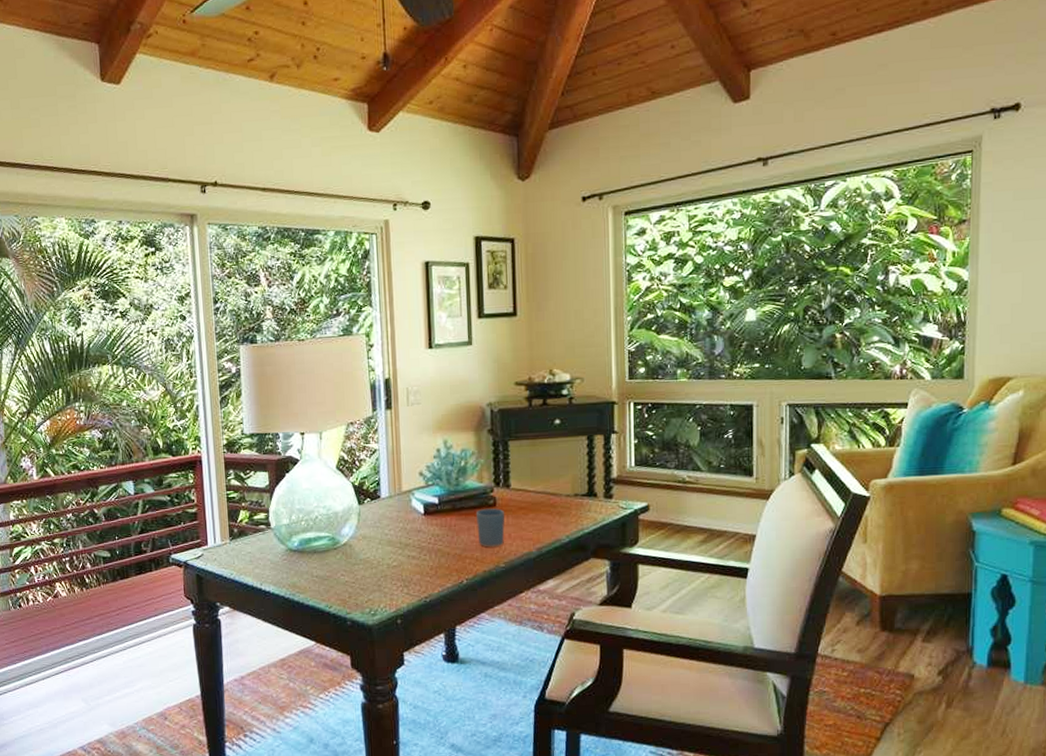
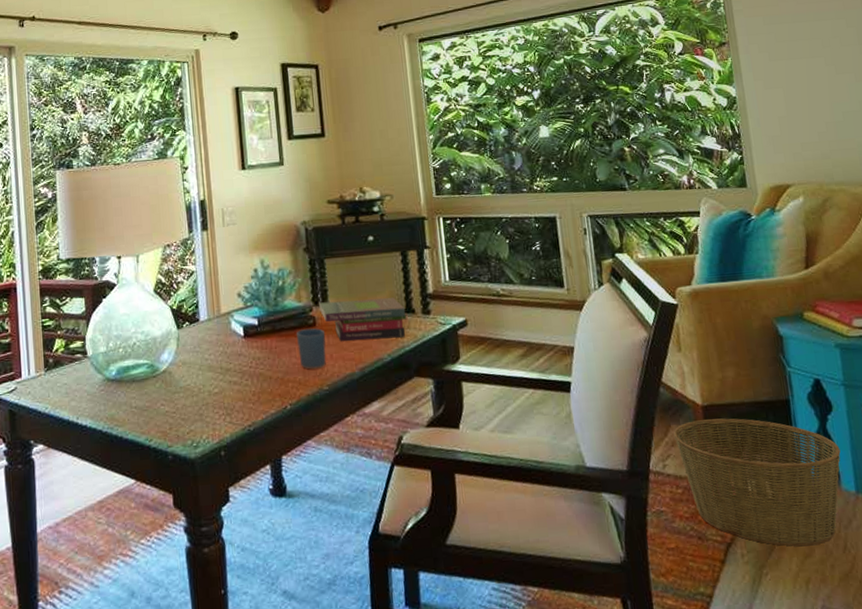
books: none [501,481,588,522] -> present [319,298,407,341]
basket: none [846,608,1016,729] -> present [673,418,841,547]

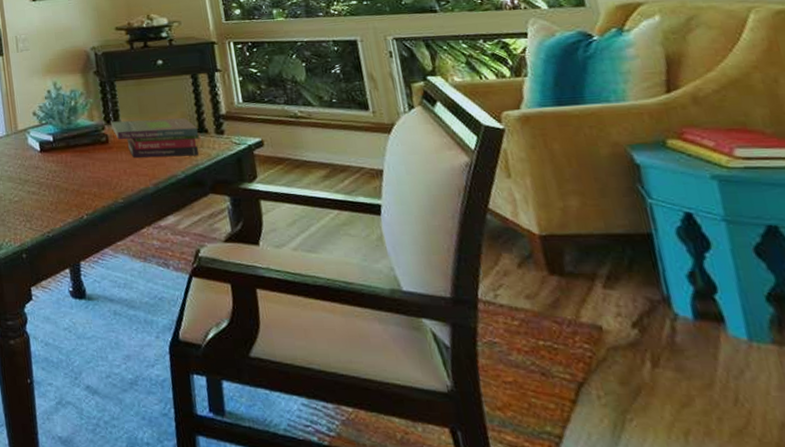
mug: present [297,328,326,370] -> none [90,145,120,183]
basket: present [673,418,841,547] -> none [505,250,725,394]

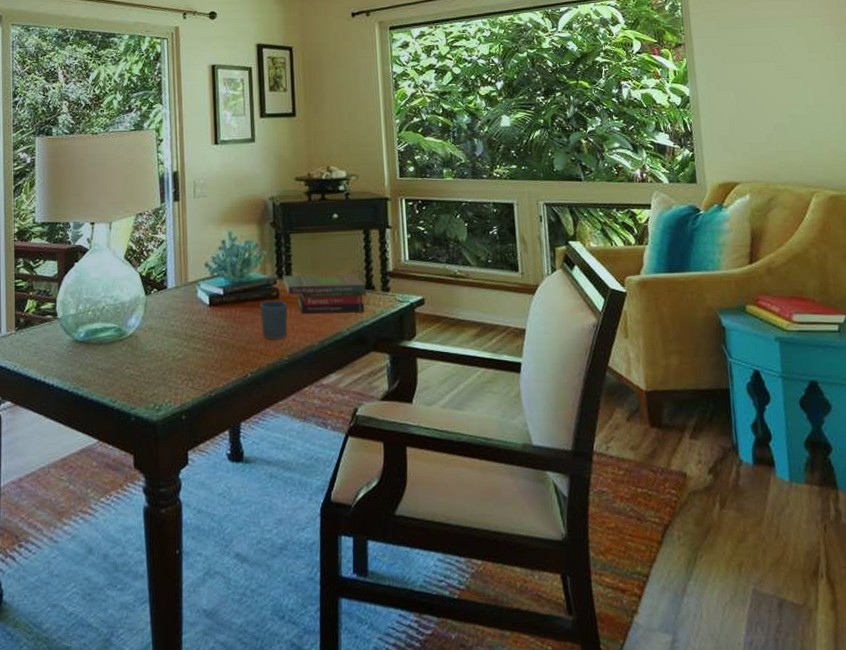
mug: none [90,145,120,183] -> present [260,299,288,340]

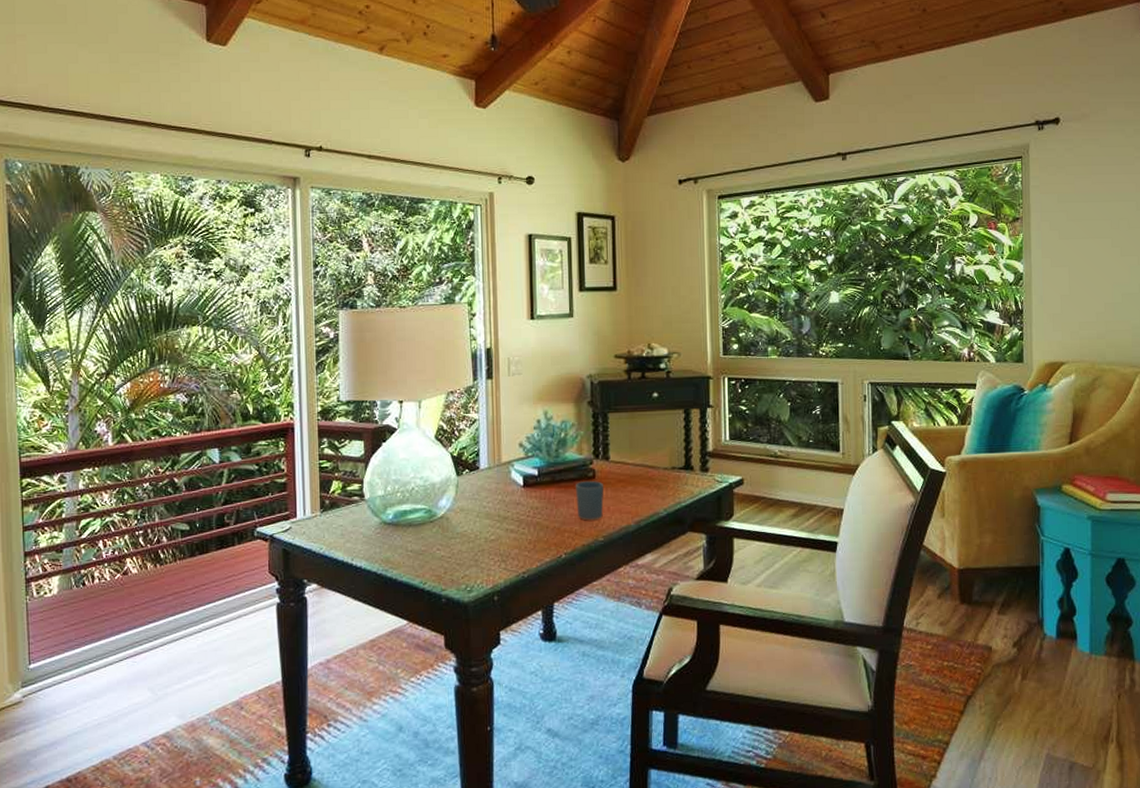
books: present [283,274,367,314] -> none [600,454,685,494]

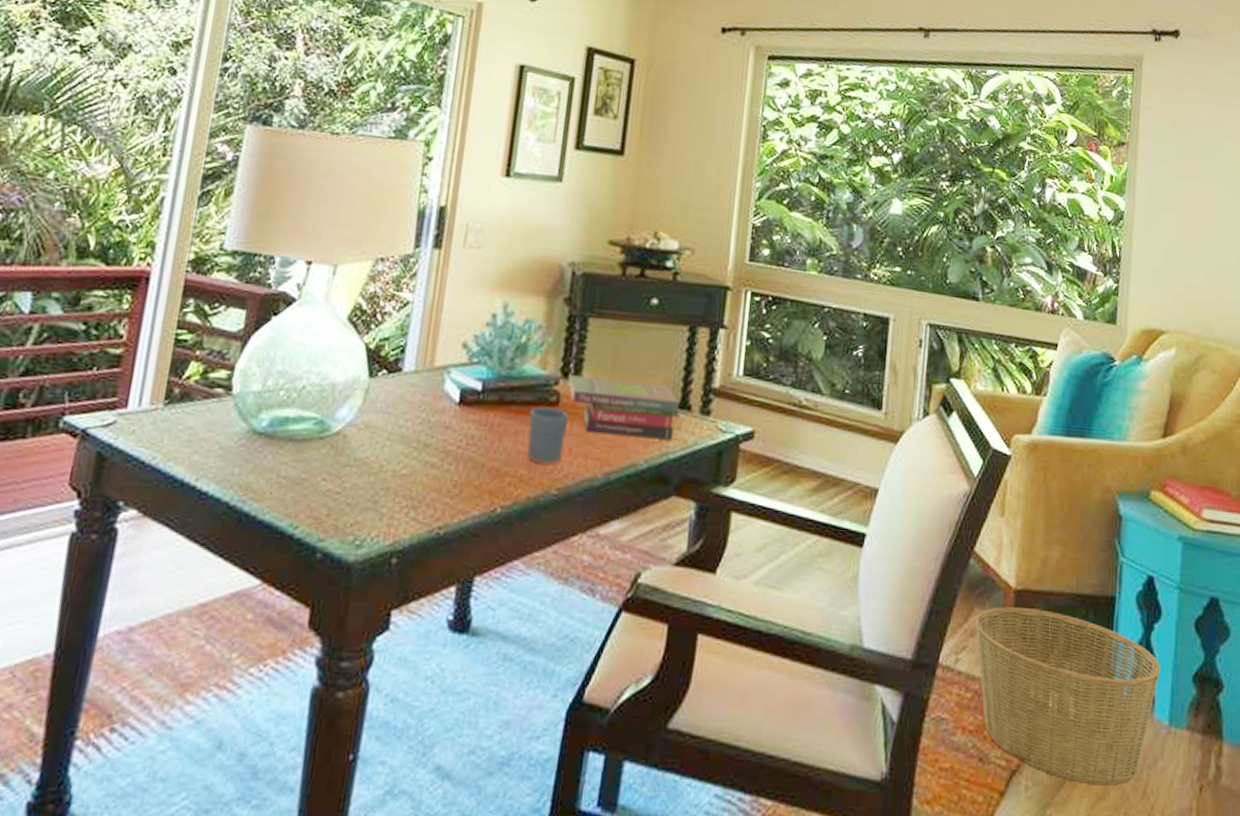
books: none [600,454,685,494] -> present [568,375,680,440]
basket: none [929,581,1080,701] -> present [975,607,1161,786]

